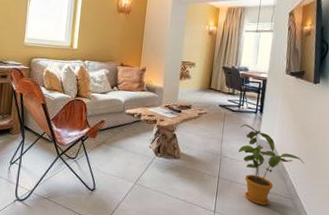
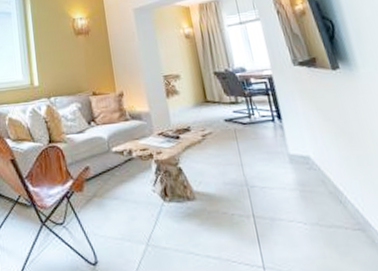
house plant: present [238,124,305,205] -> none [260,137,362,246]

